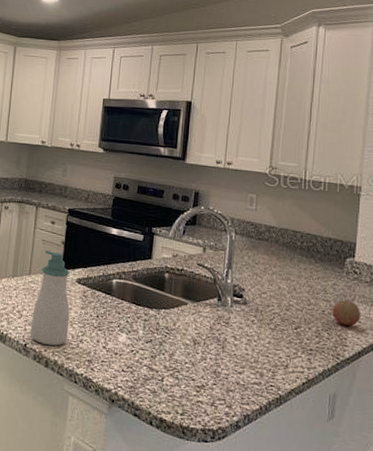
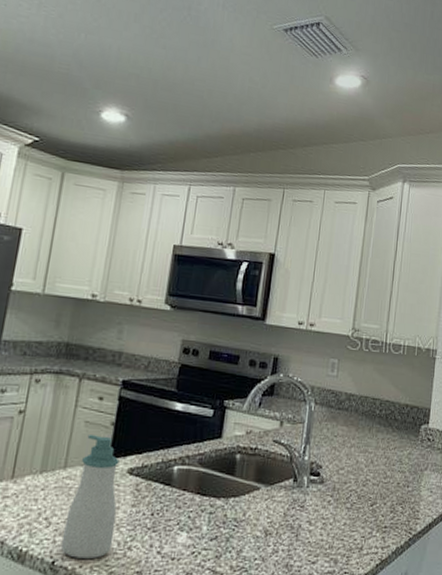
fruit: present [332,300,361,327] -> none [406,470,433,498]

